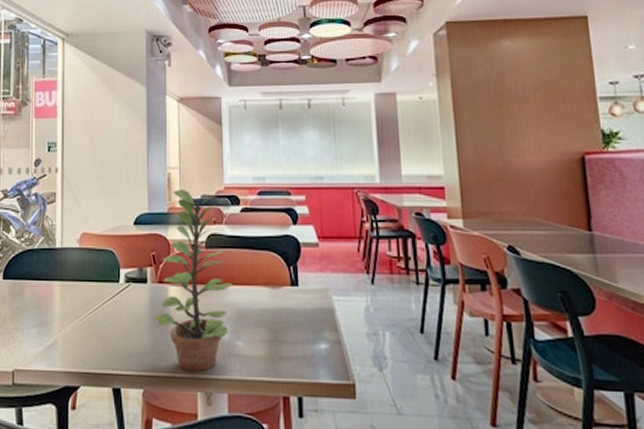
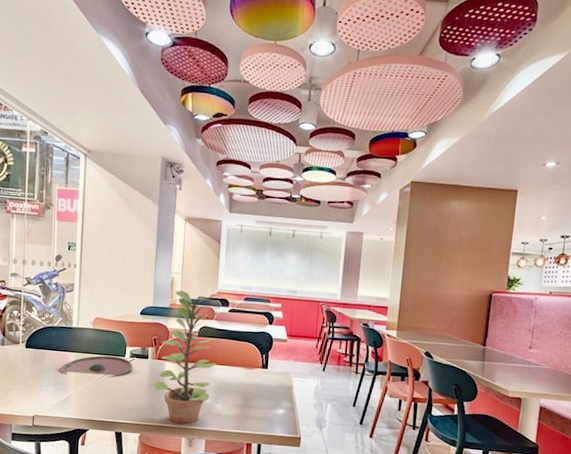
plate: none [43,282,129,312] -> present [59,355,133,378]

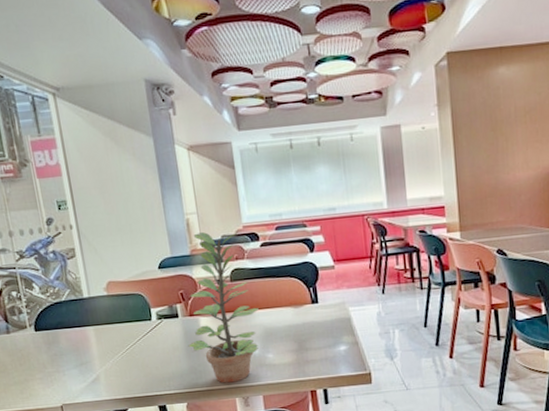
plate: present [59,355,133,378] -> none [79,321,163,354]

